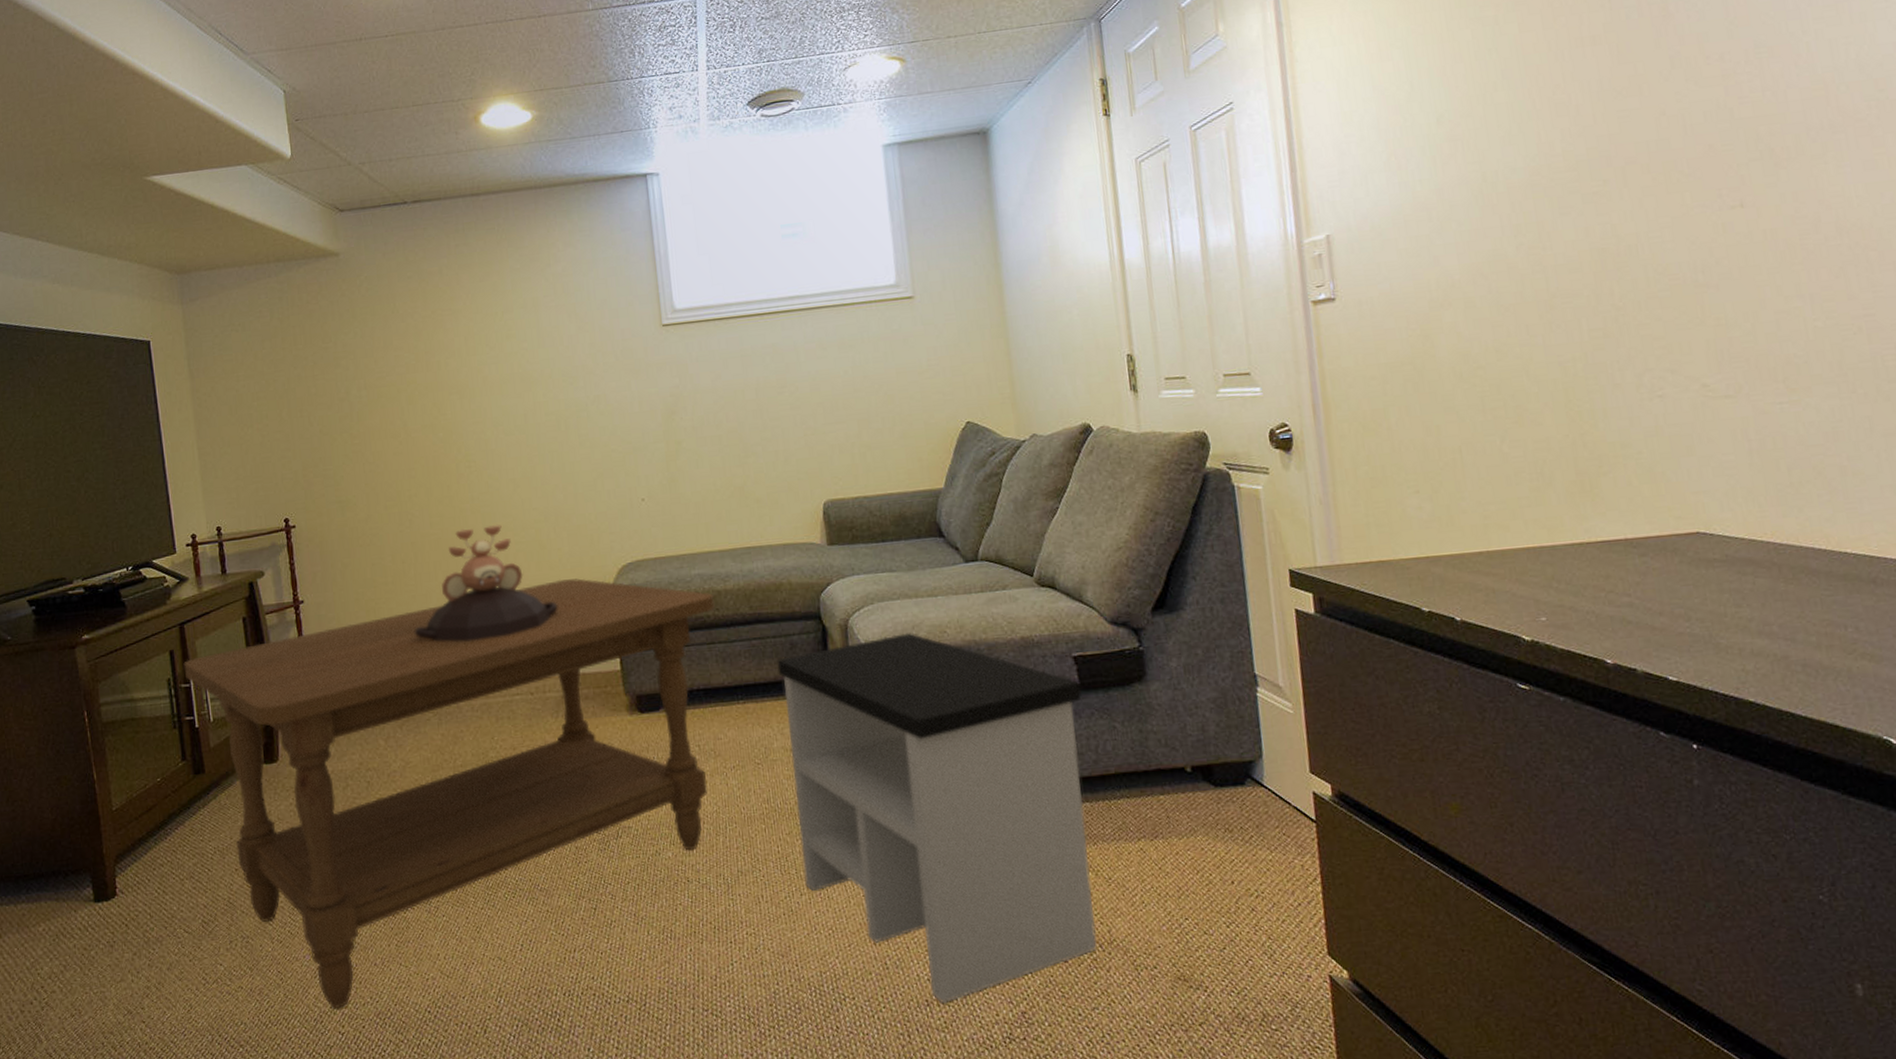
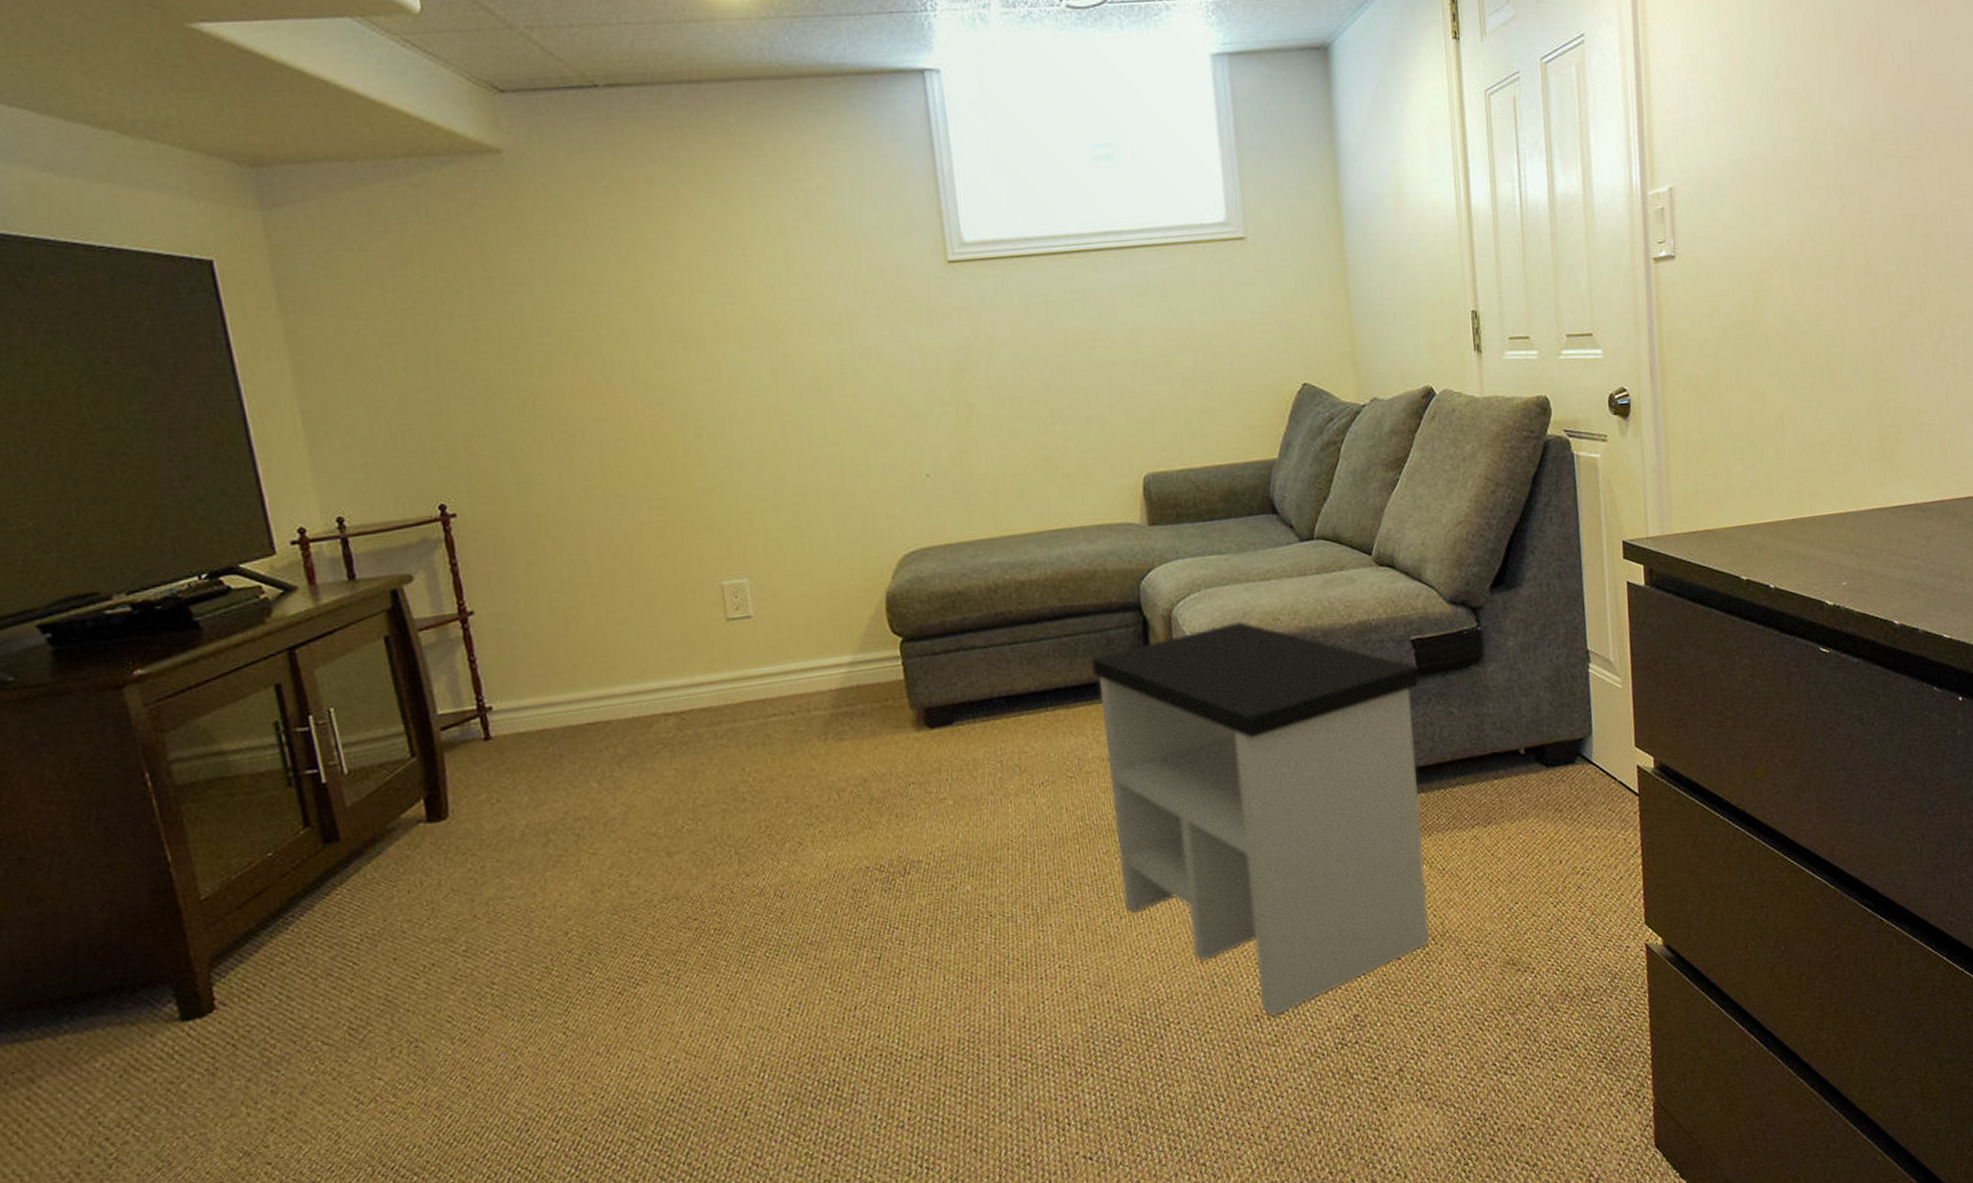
coffee table: present [183,578,715,1010] -> none [297,572,1018,1114]
decorative bowl: present [415,525,558,642] -> none [633,508,824,656]

